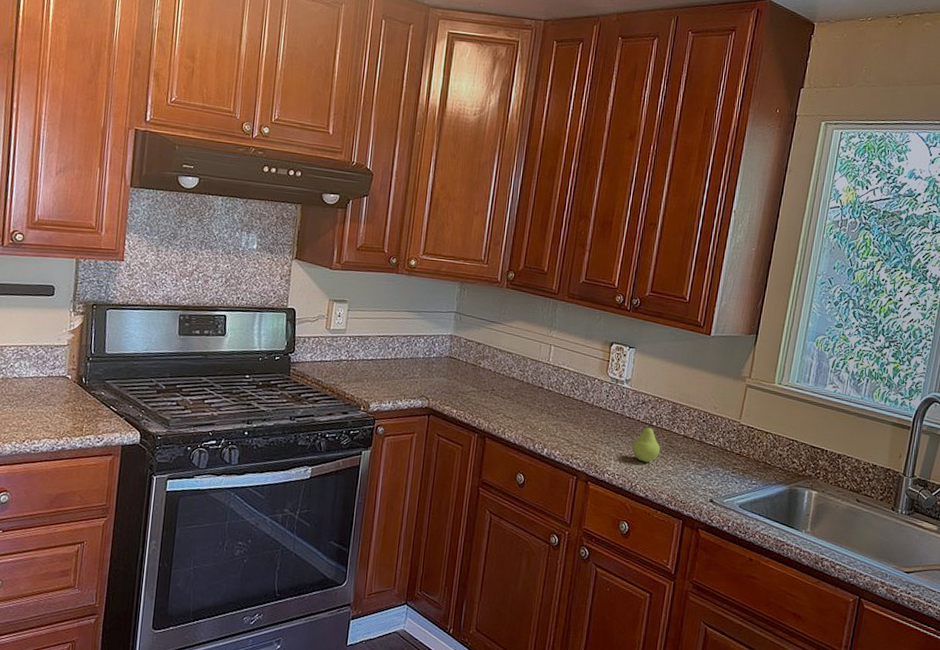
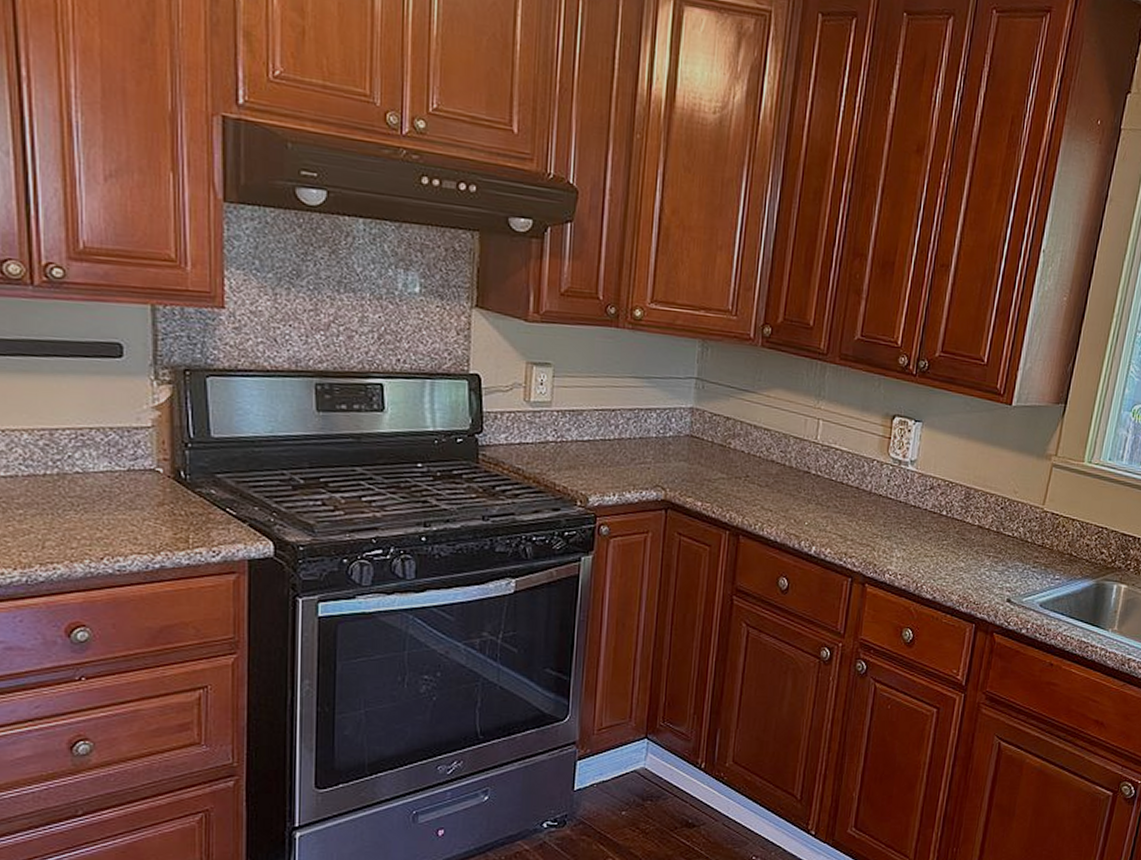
fruit: present [631,422,661,463] -> none [917,511,951,559]

